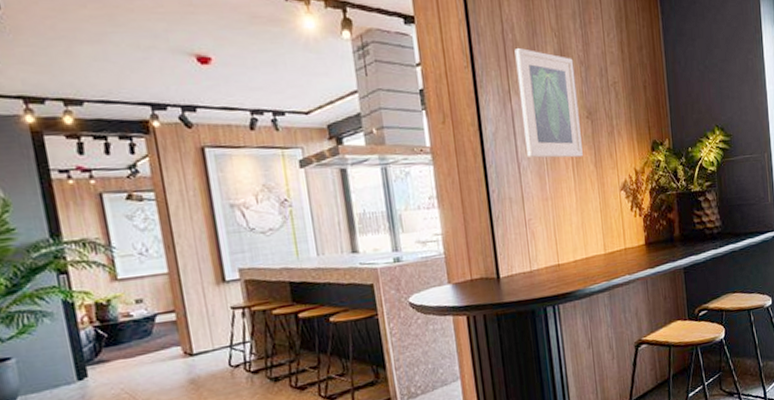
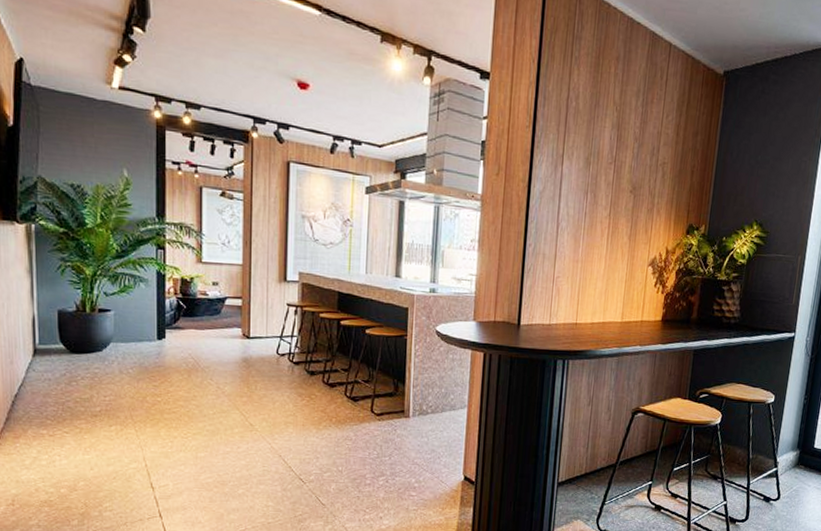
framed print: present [514,47,583,158] -> none [567,115,629,228]

